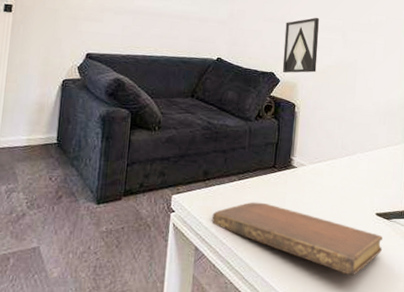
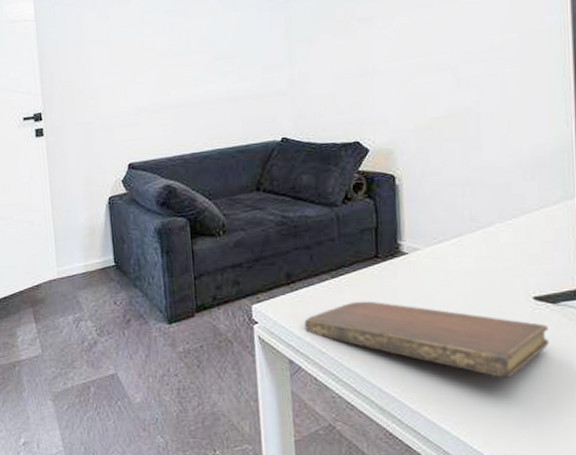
wall art: present [282,17,319,74] -> none [366,57,419,140]

